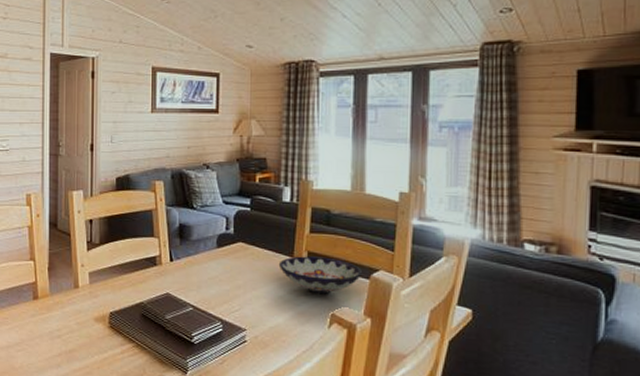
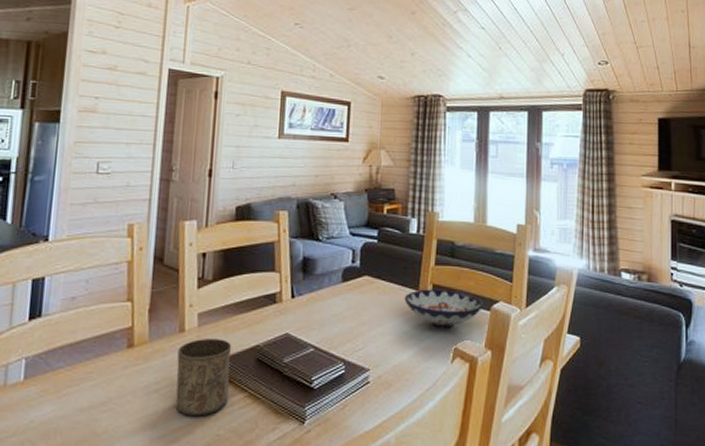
cup: none [74,294,120,360] -> present [175,338,232,415]

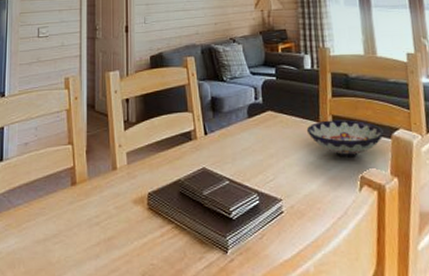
cup: present [175,338,232,415] -> none [112,174,159,246]

